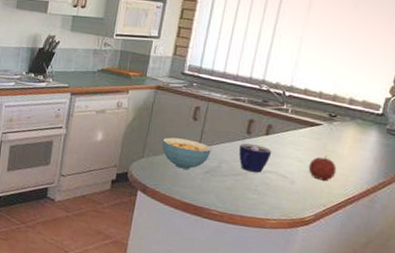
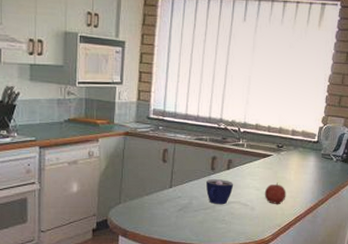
cereal bowl: present [162,137,212,170] -> none [136,181,182,209]

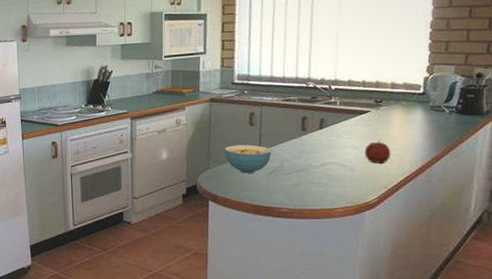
cereal bowl: none [136,181,182,209] -> present [224,144,272,173]
cup: present [205,178,234,205] -> none [296,139,329,167]

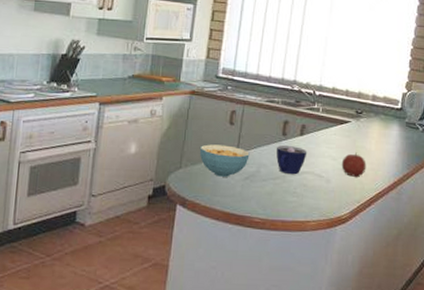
cup: none [296,139,329,167] -> present [276,144,308,175]

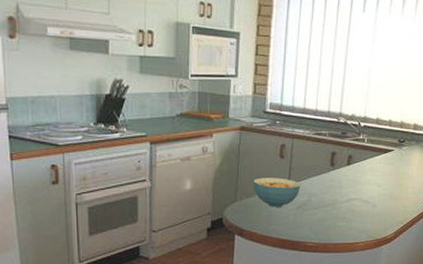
cup: present [276,144,308,175] -> none [325,174,355,202]
fruit: present [341,152,366,177] -> none [386,178,409,201]

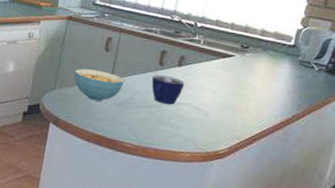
cup: none [325,174,355,202] -> present [151,74,185,105]

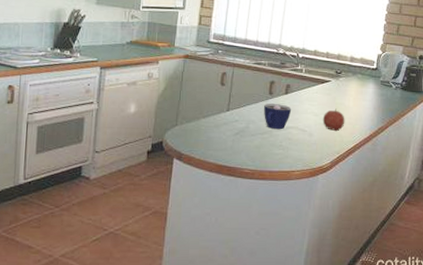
cereal bowl: present [74,68,124,101] -> none [193,103,240,133]
fruit: none [221,87,250,113] -> present [322,108,345,131]

